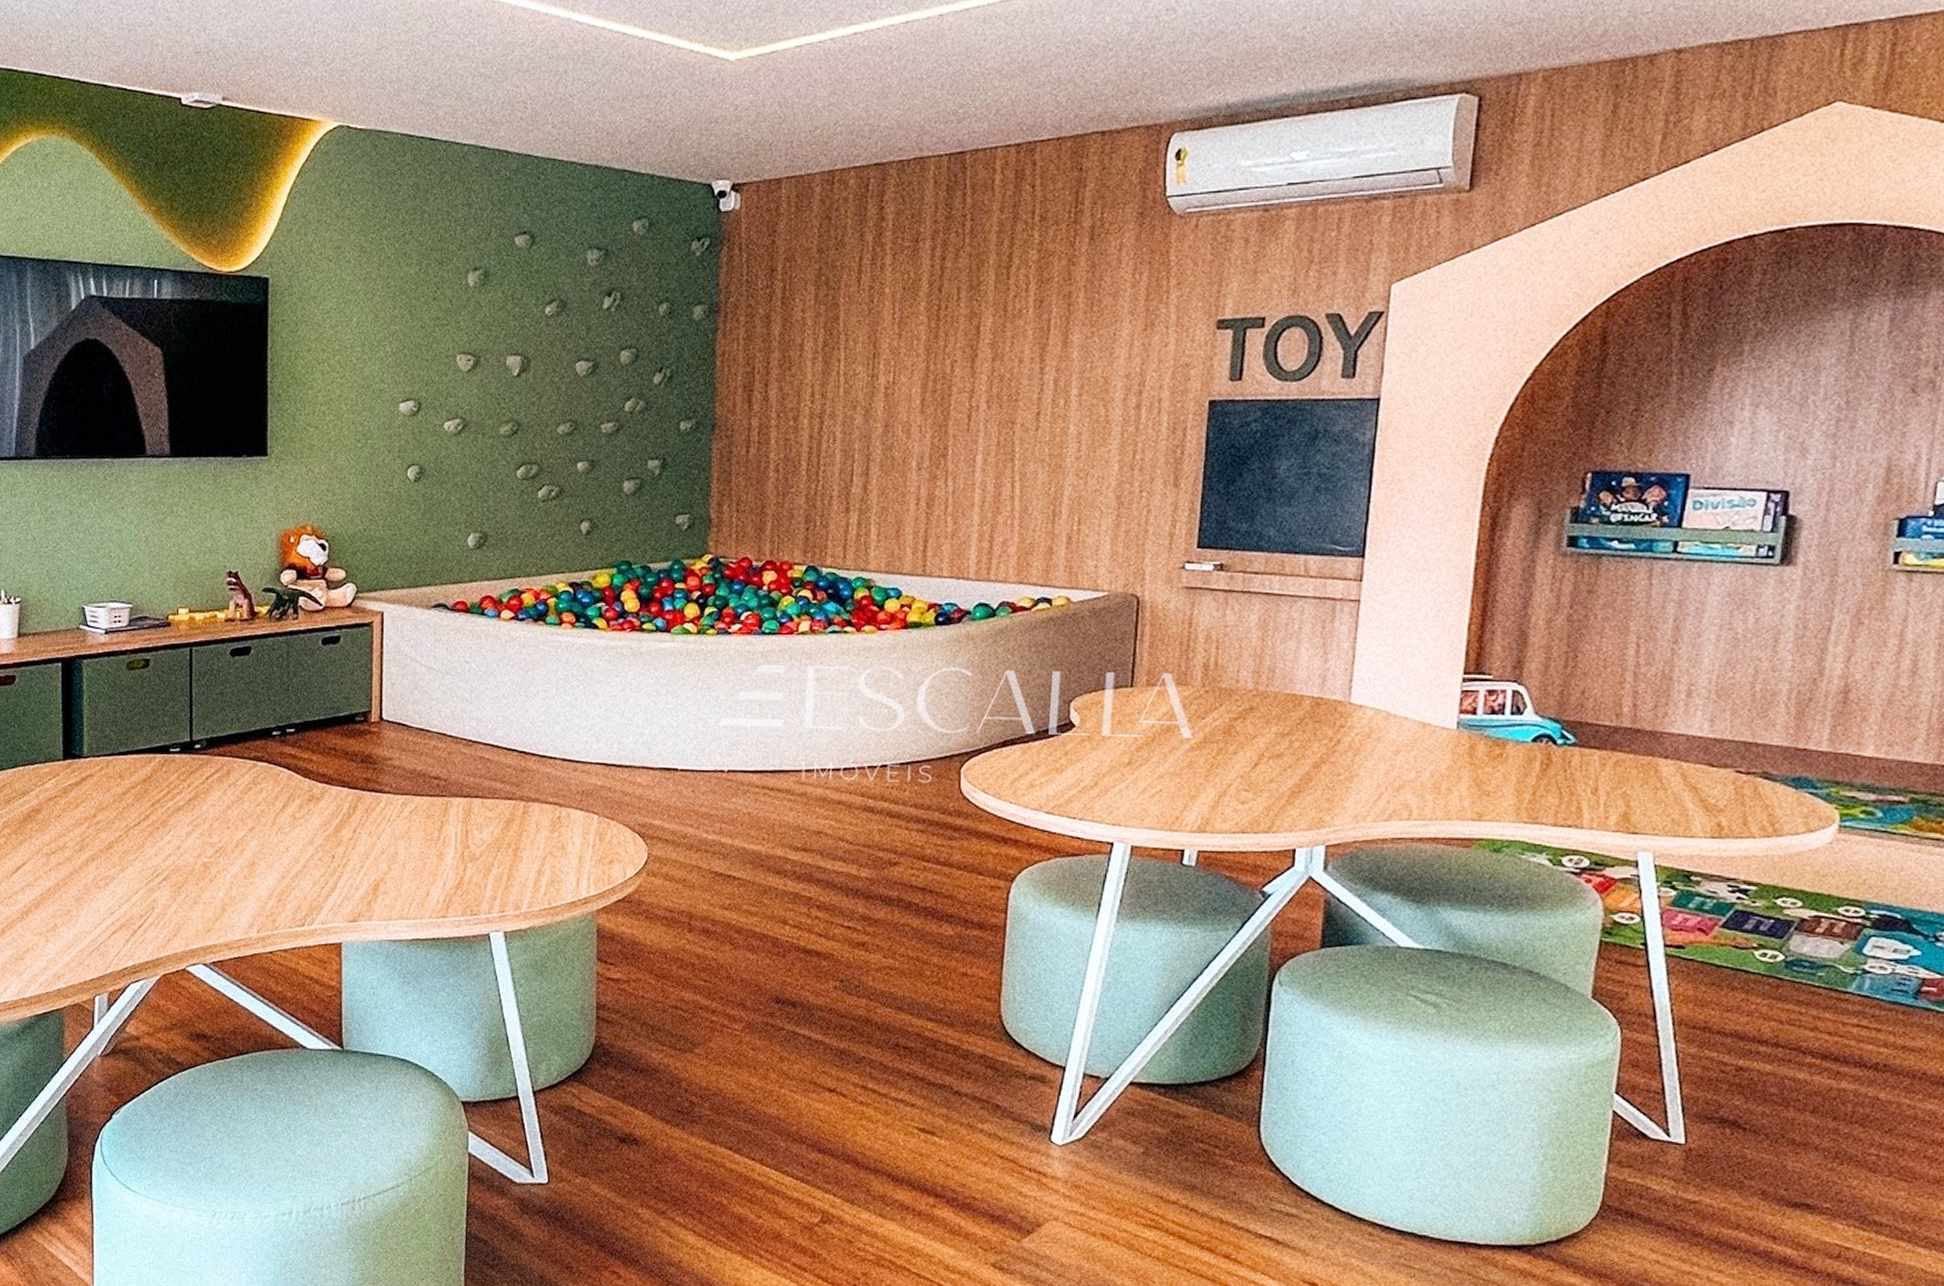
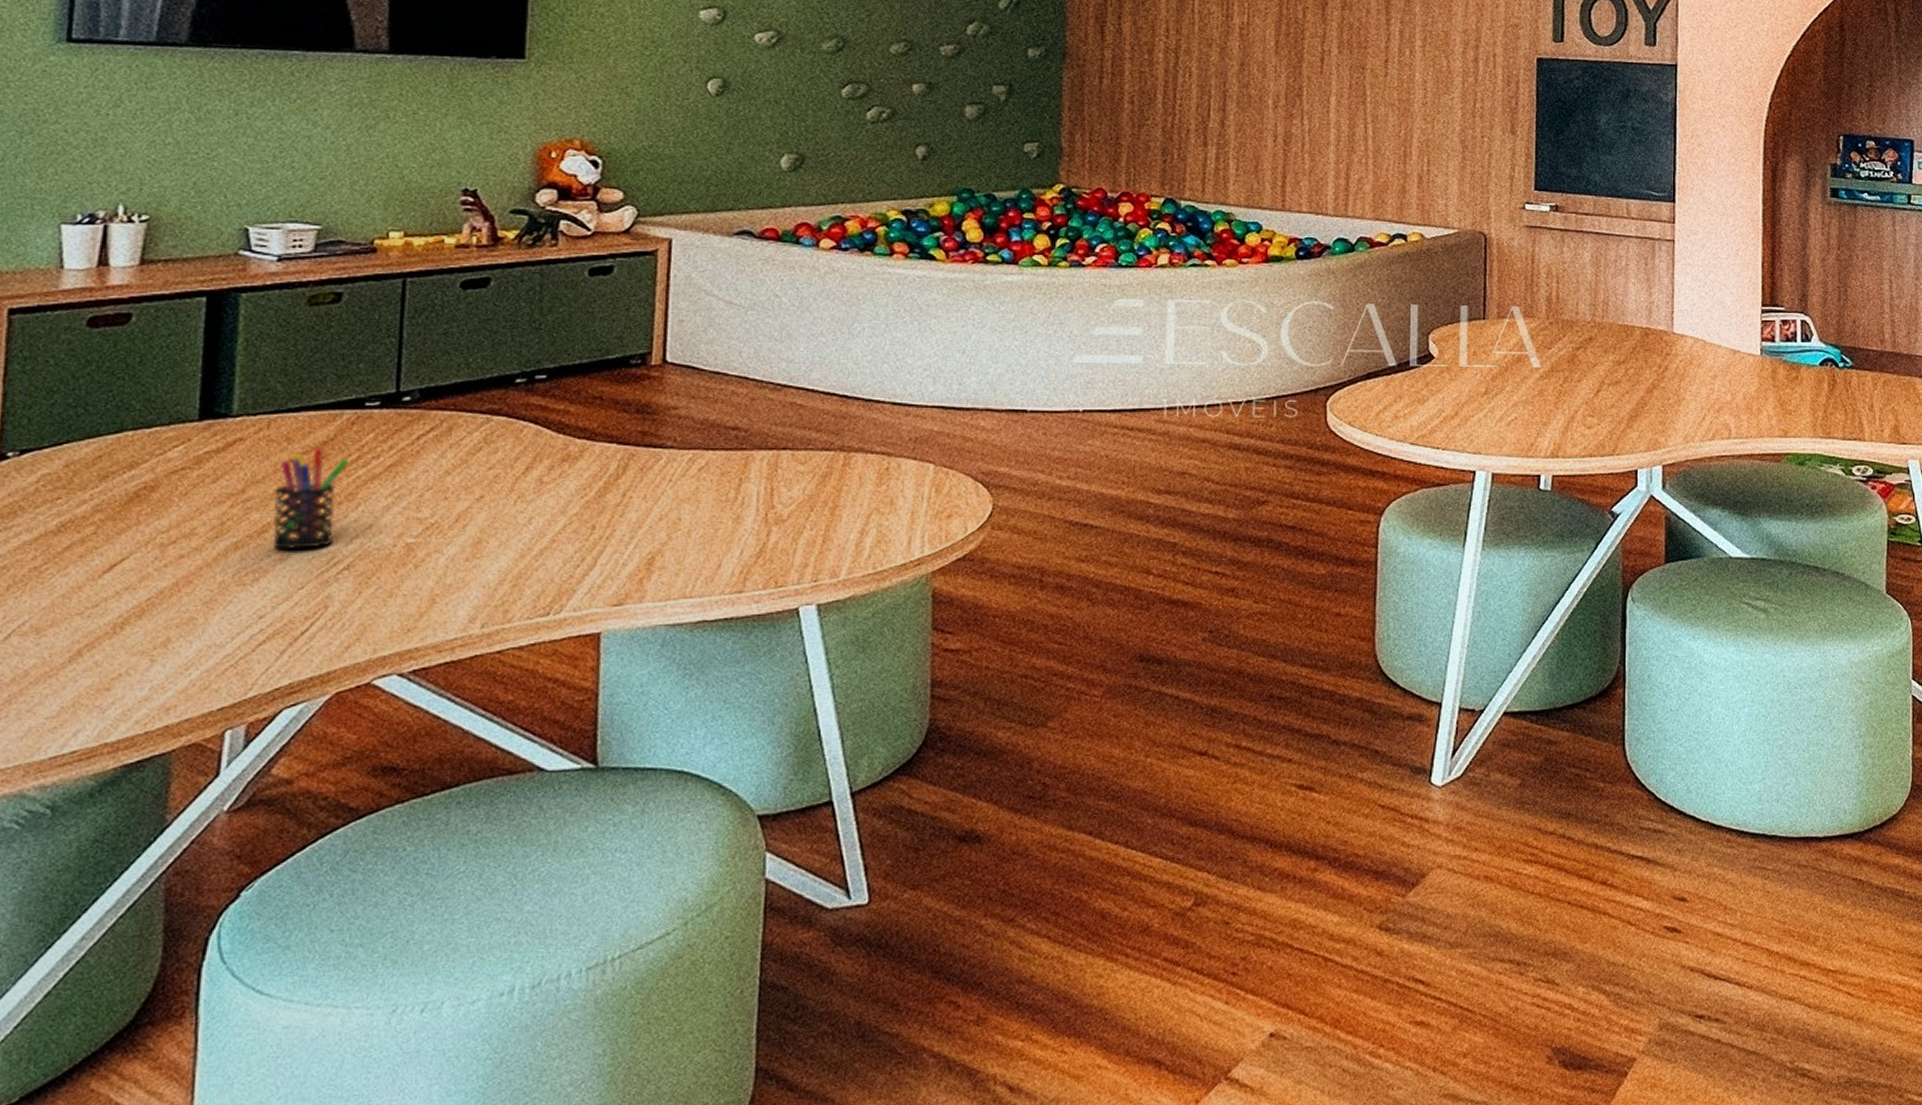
pen holder: none [114,783,163,863] -> present [272,447,350,549]

